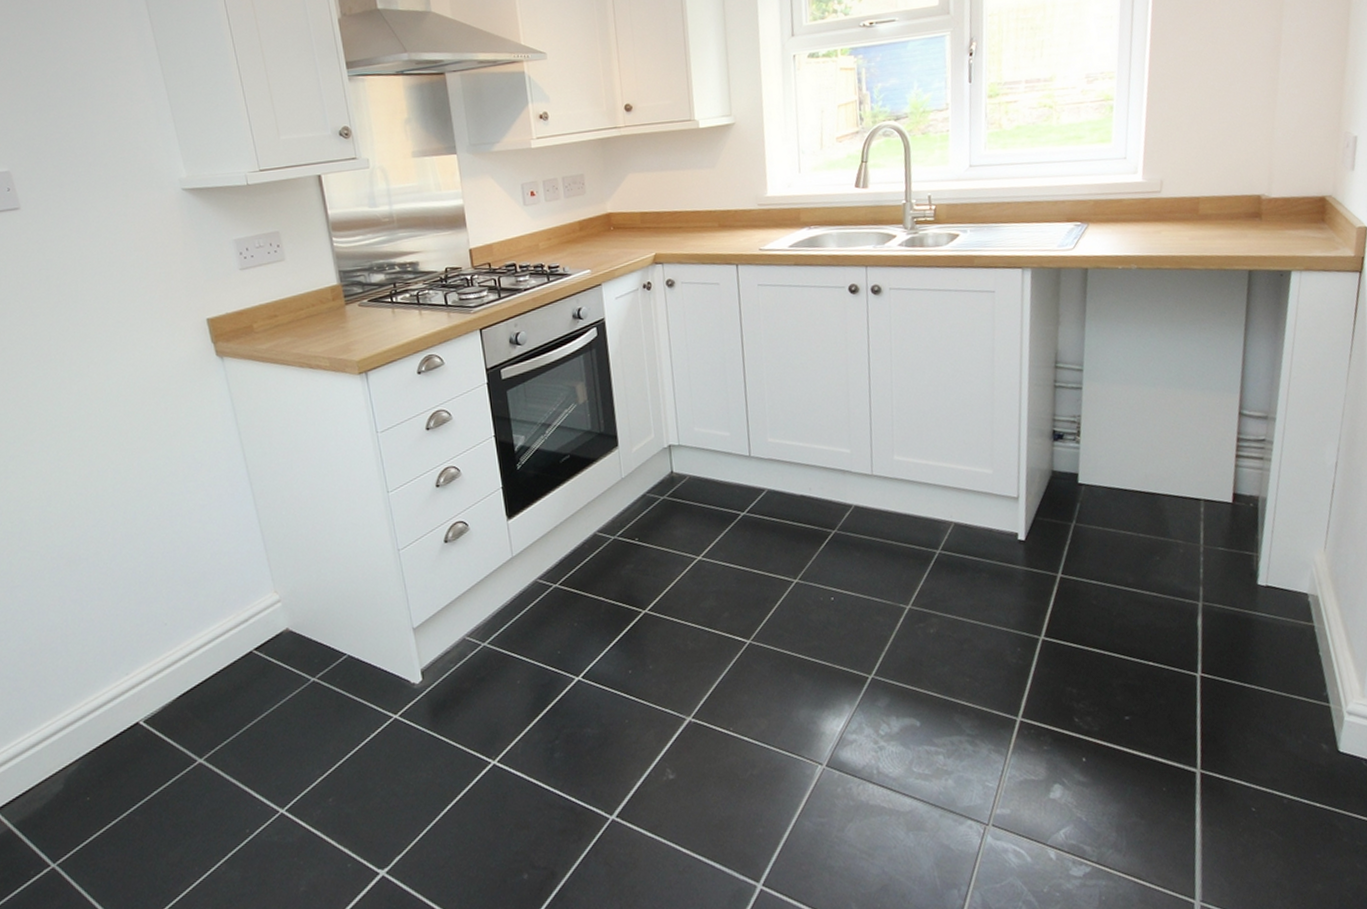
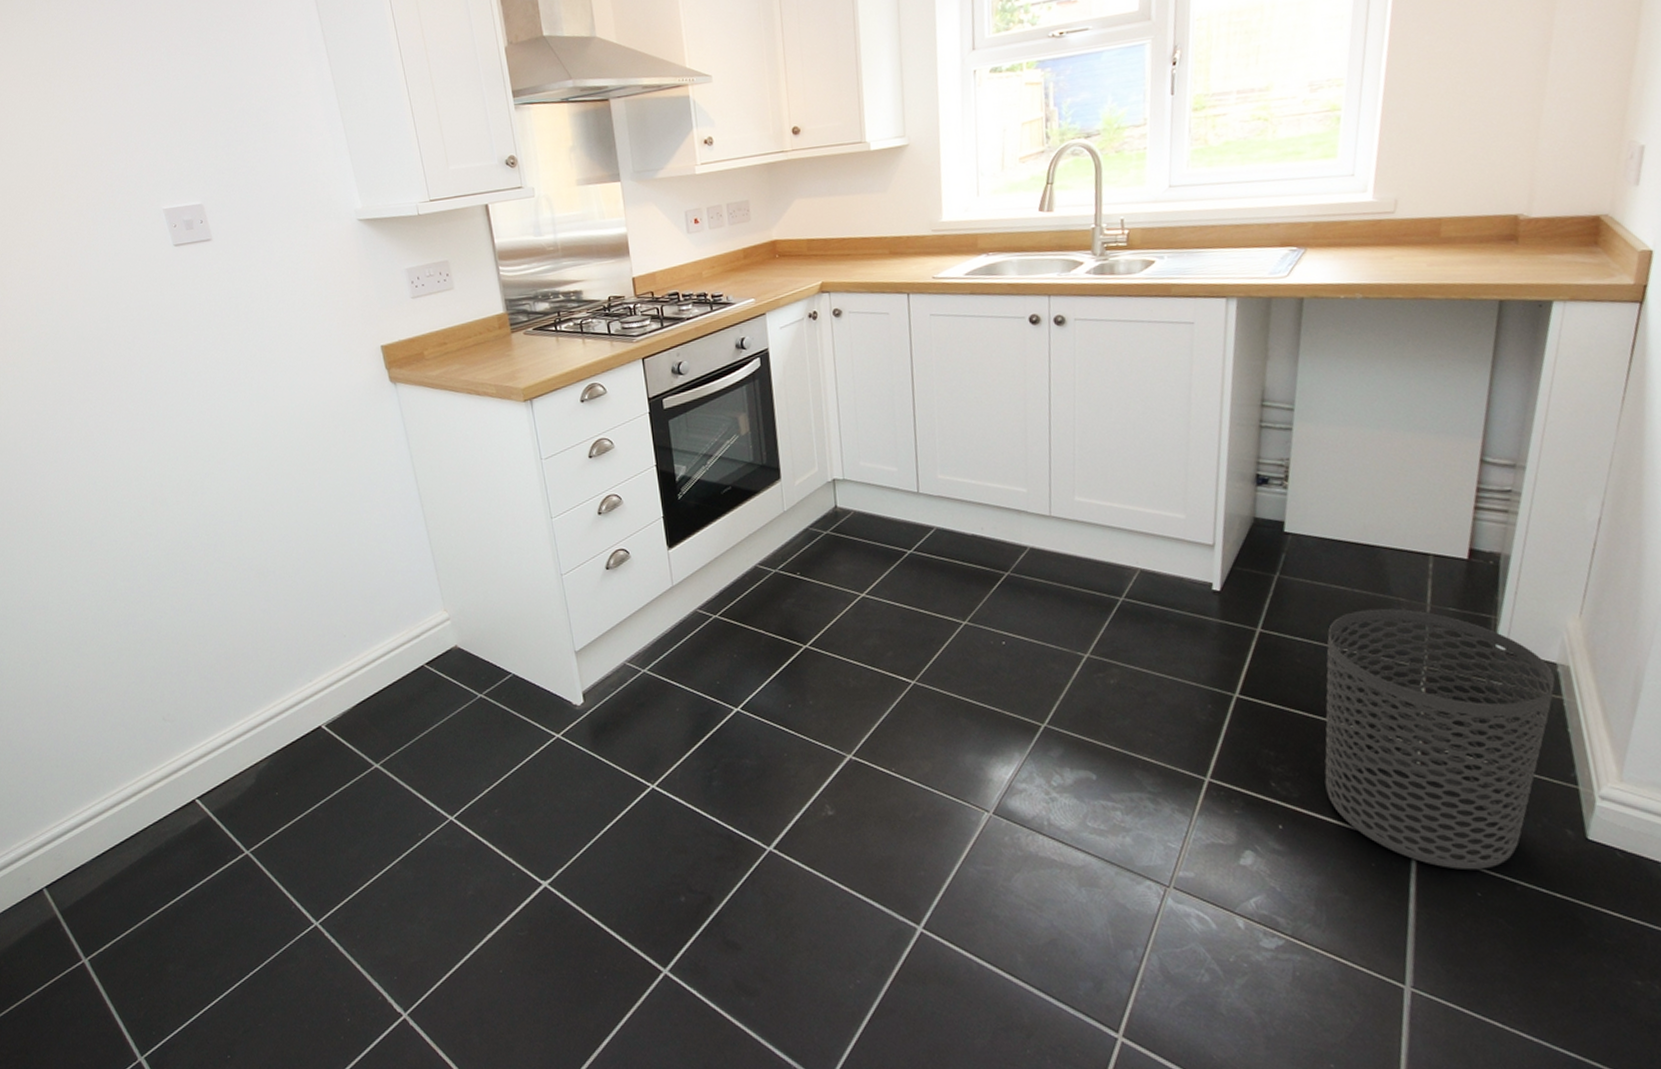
waste bin: none [1118,550,1307,788] -> present [1324,608,1555,870]

